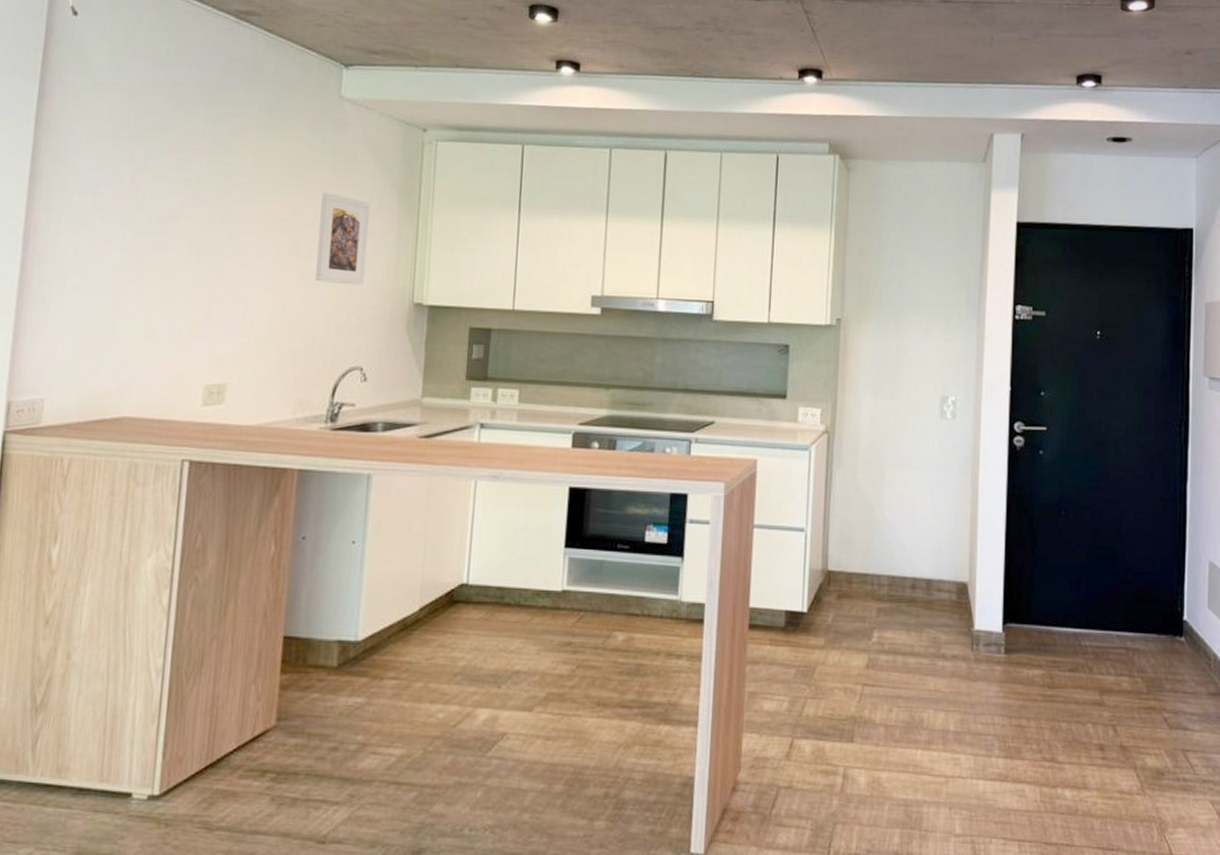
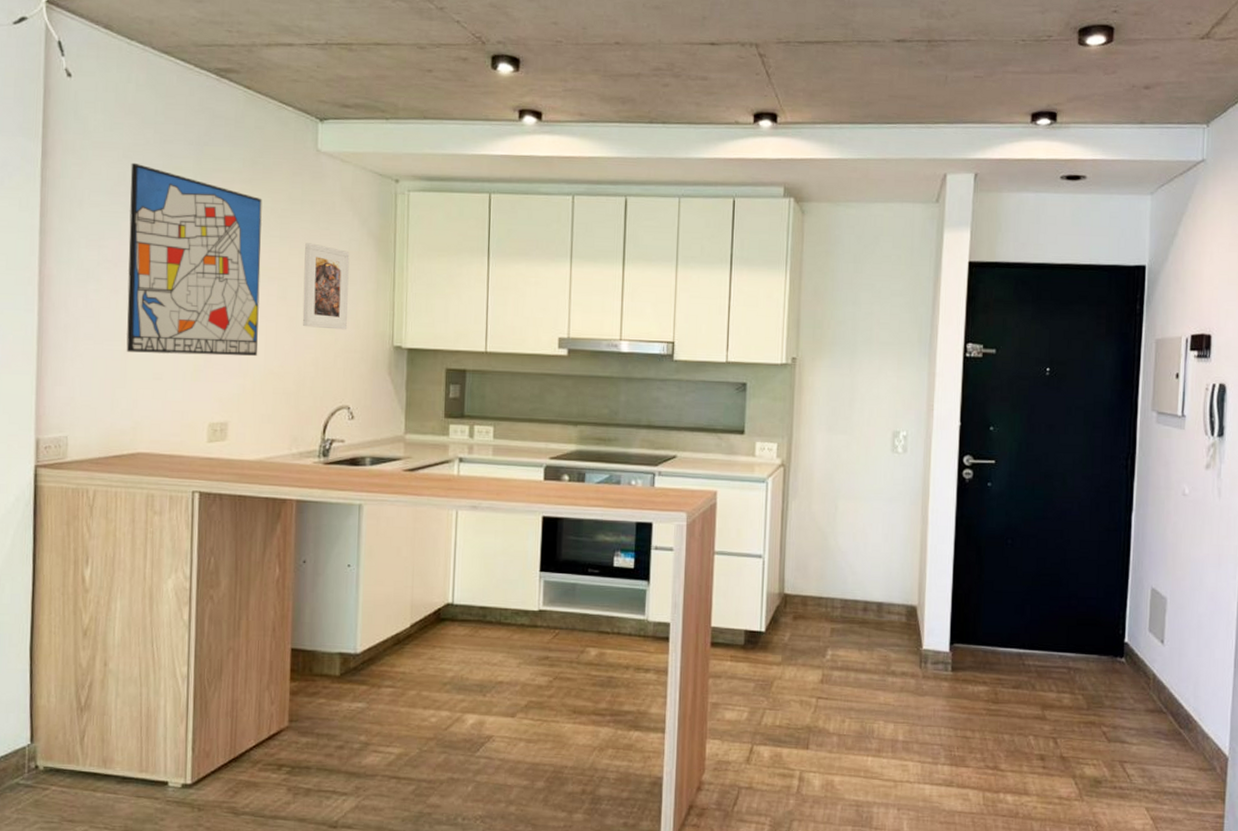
wall art: none [117,105,278,312] -> present [126,162,262,356]

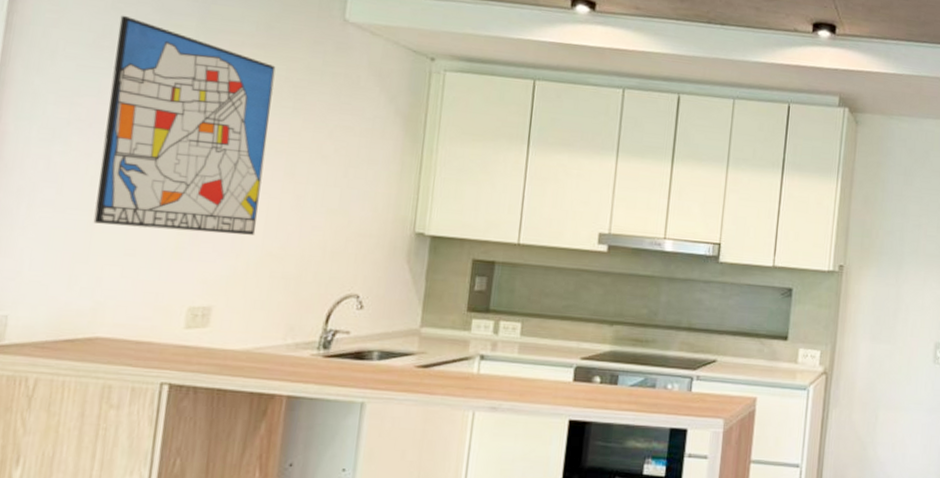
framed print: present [302,243,350,330] -> none [311,116,373,213]

